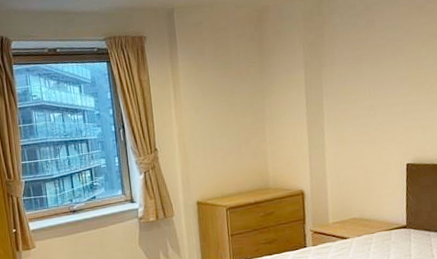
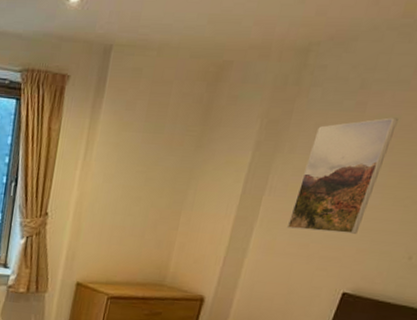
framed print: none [346,27,401,122] -> present [286,117,399,234]

